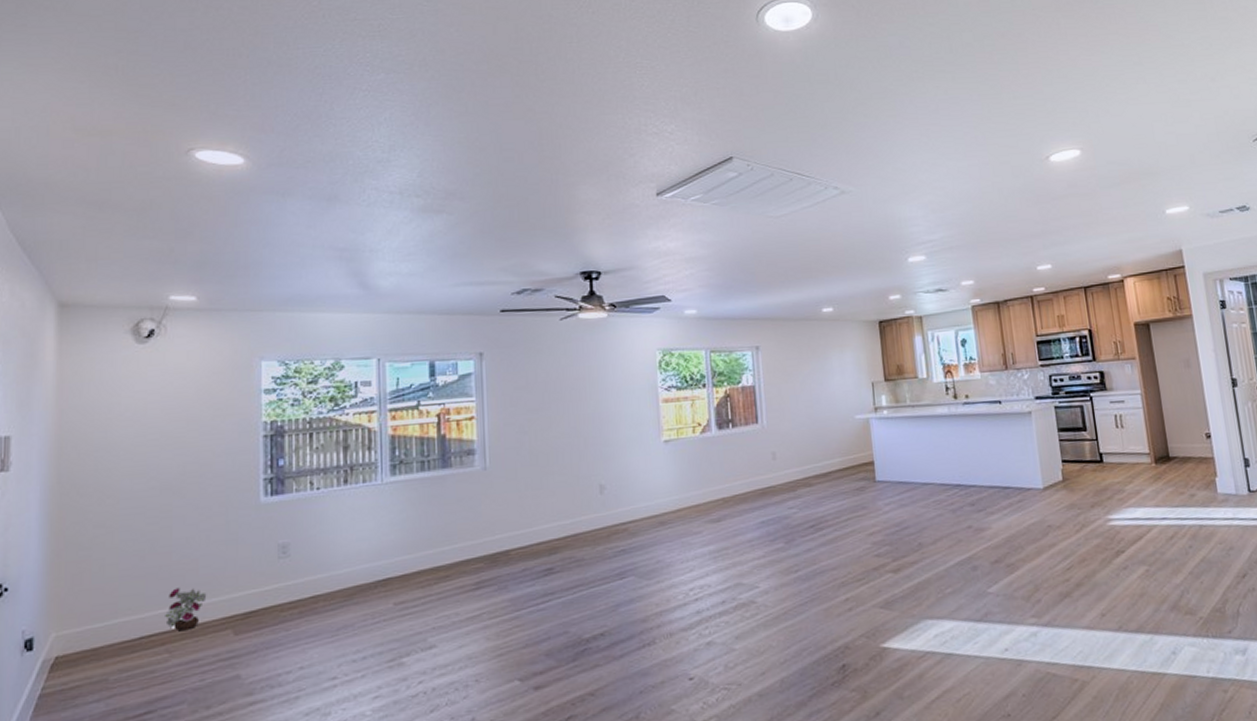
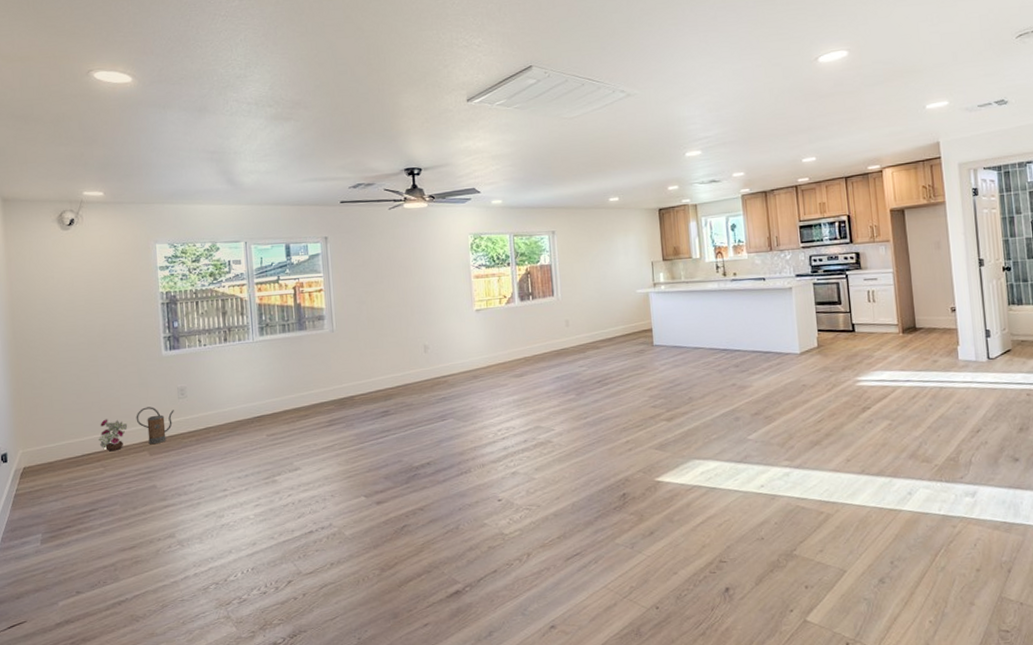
watering can: none [219,570,271,619] -> present [136,406,174,444]

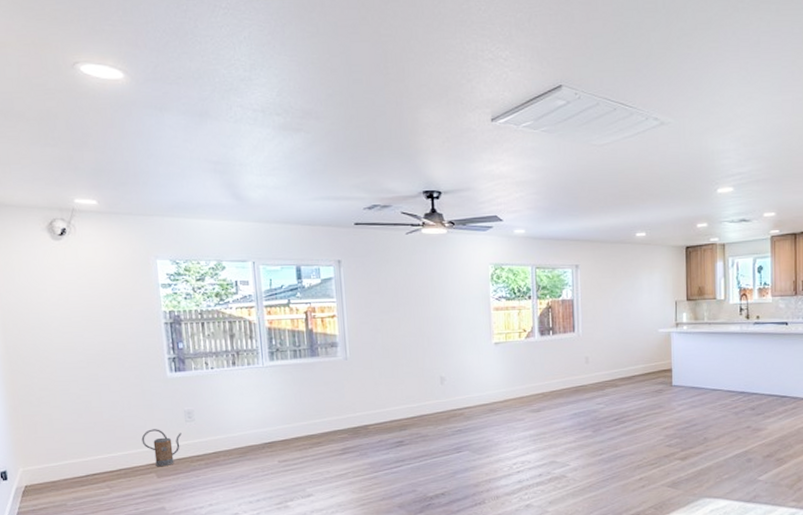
decorative plant: present [97,419,128,452] -> none [102,440,134,473]

